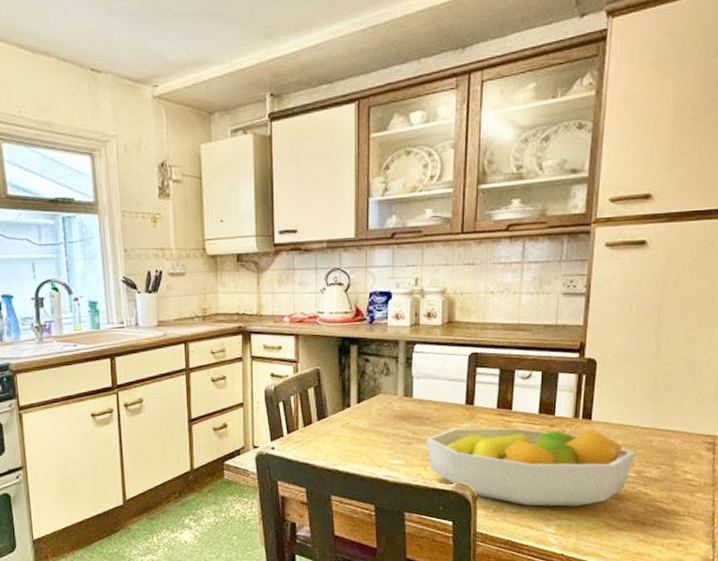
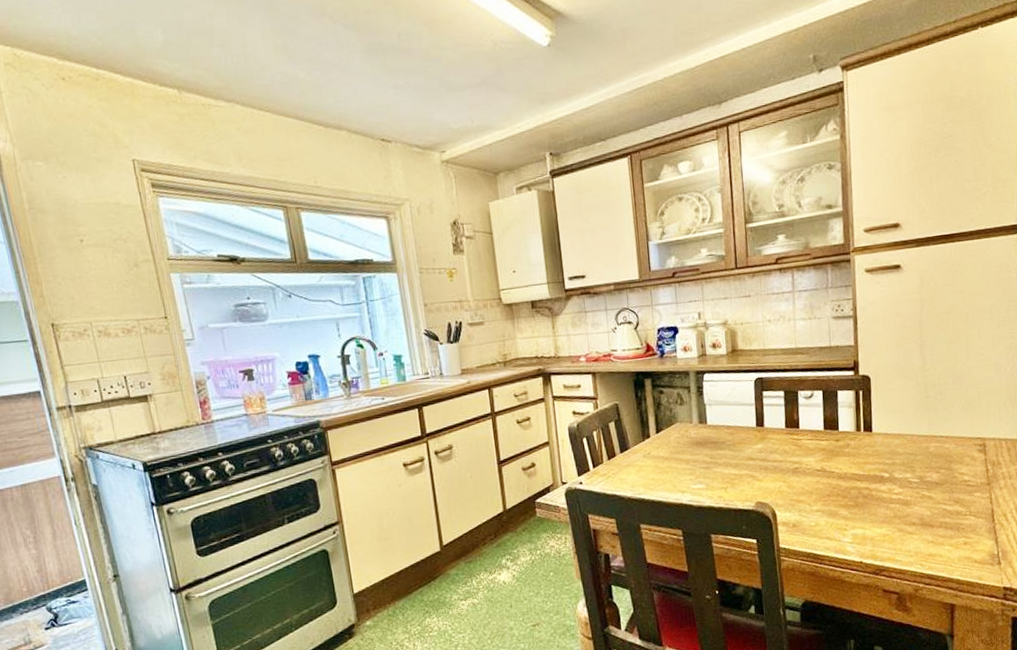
fruit bowl: present [425,427,636,507] -> none [723,440,916,518]

